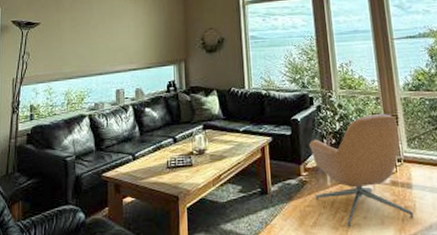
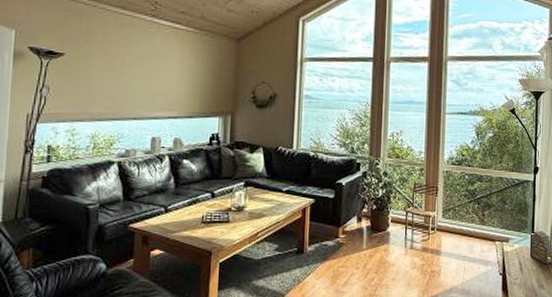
armchair: present [308,114,414,228] -> none [350,184,438,288]

